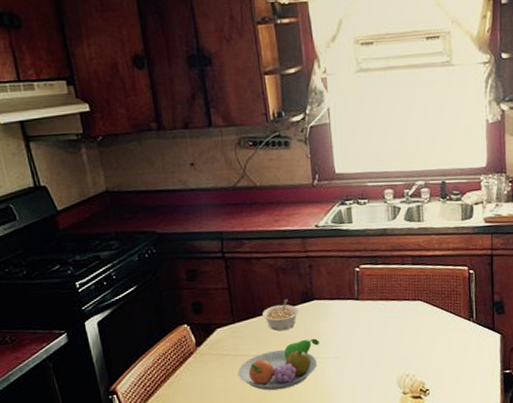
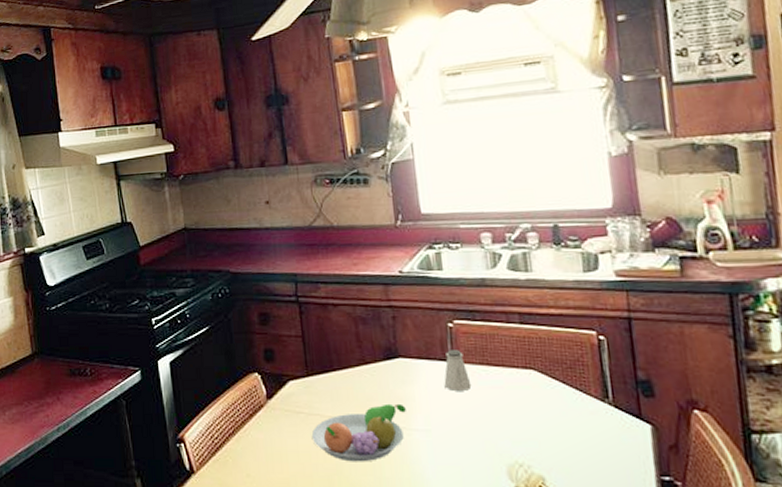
legume: present [262,298,300,331] -> none [339,353,382,391]
saltshaker: none [351,290,373,324] -> present [444,350,472,391]

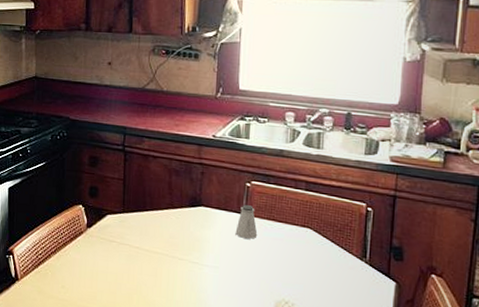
fruit bowl: present [311,403,406,462] -> none [120,242,201,287]

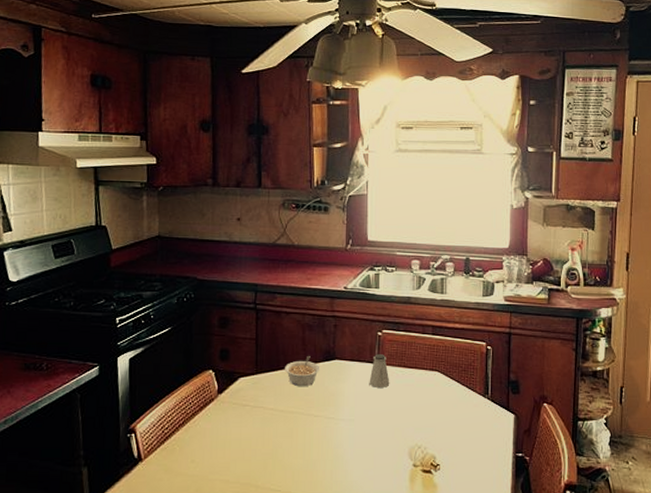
legume: none [151,199,186,230] -> present [285,355,320,387]

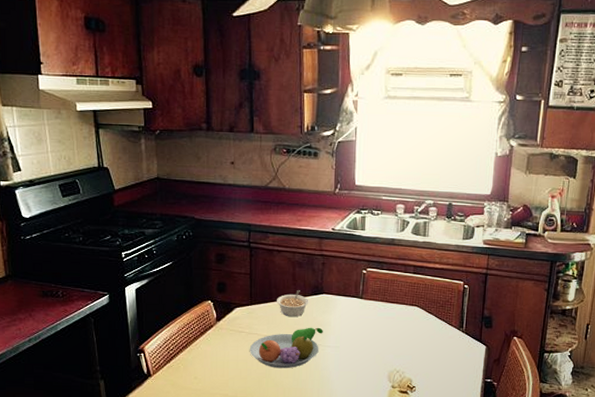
fruit bowl: none [254,398,336,447] -> present [249,327,323,369]
saltshaker: present [369,354,390,388] -> none [353,290,373,320]

